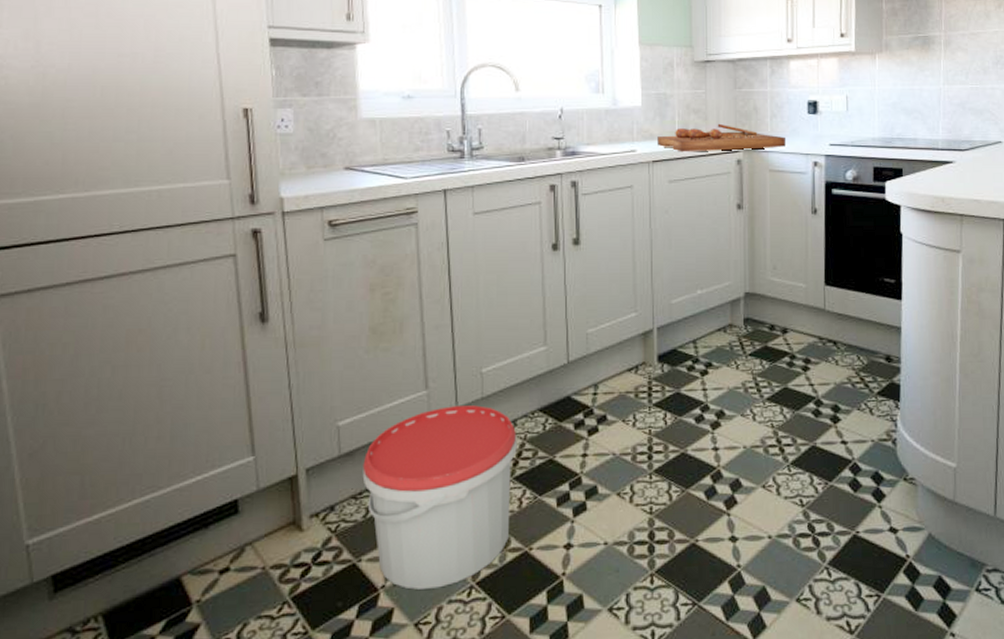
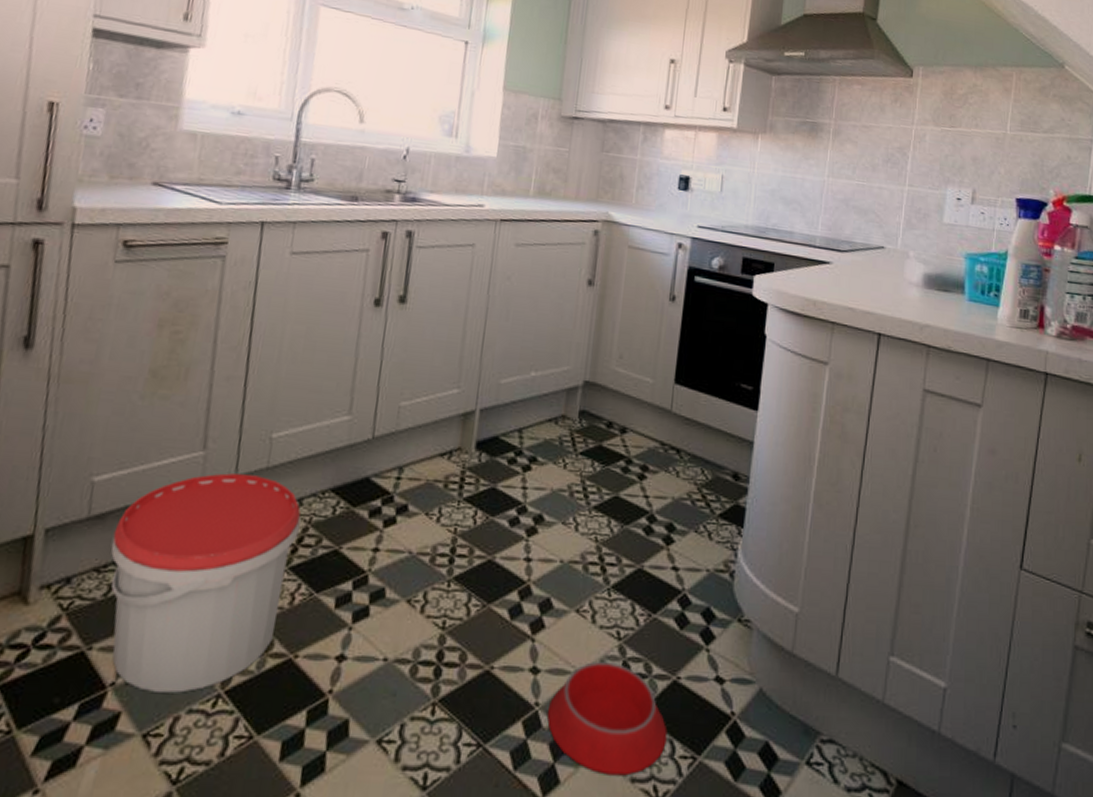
cutting board: present [657,123,786,152] -> none [508,187,650,223]
pet bowl: none [748,526,853,617] -> present [546,662,668,776]

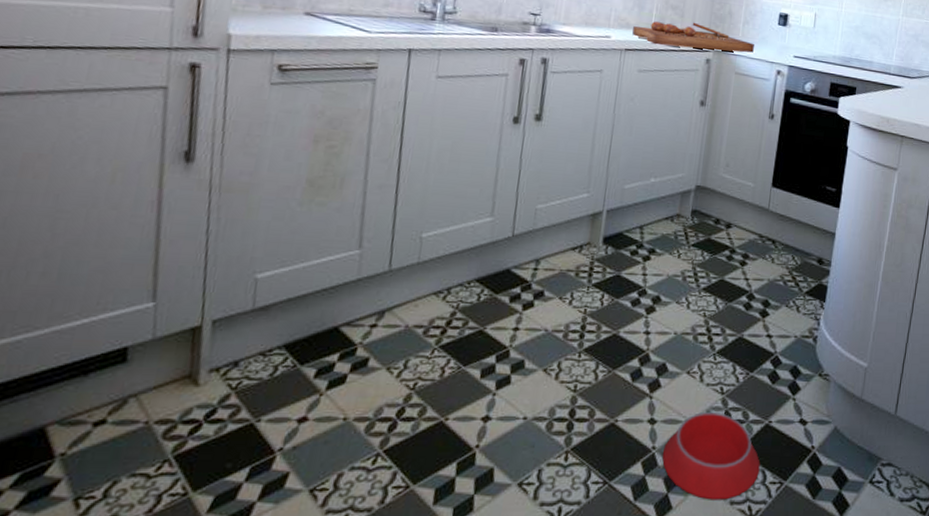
bucket: present [110,473,301,693] -> none [275,268,450,454]
cutting board: none [508,187,650,223] -> present [632,21,754,53]

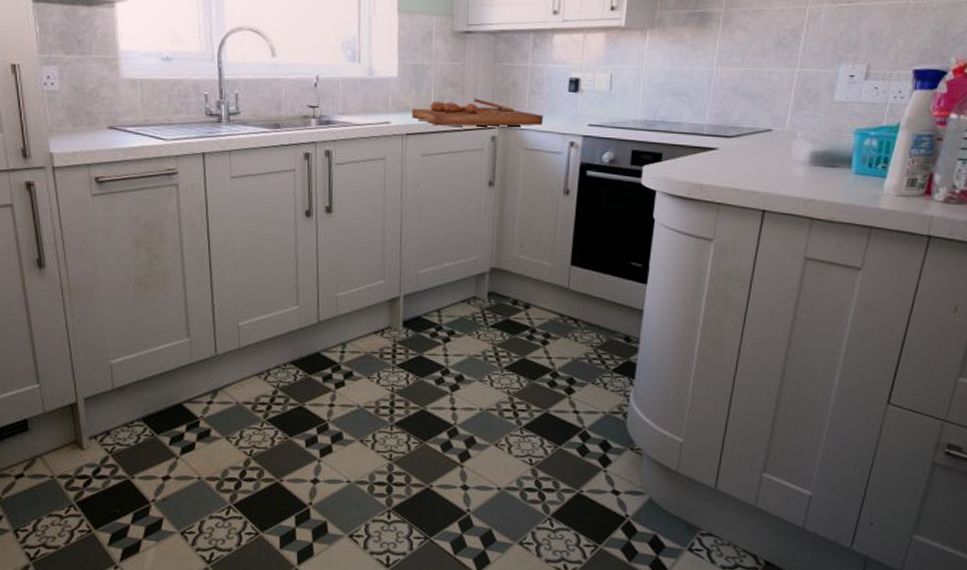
pet bowl: present [662,412,761,500] -> none [477,481,574,558]

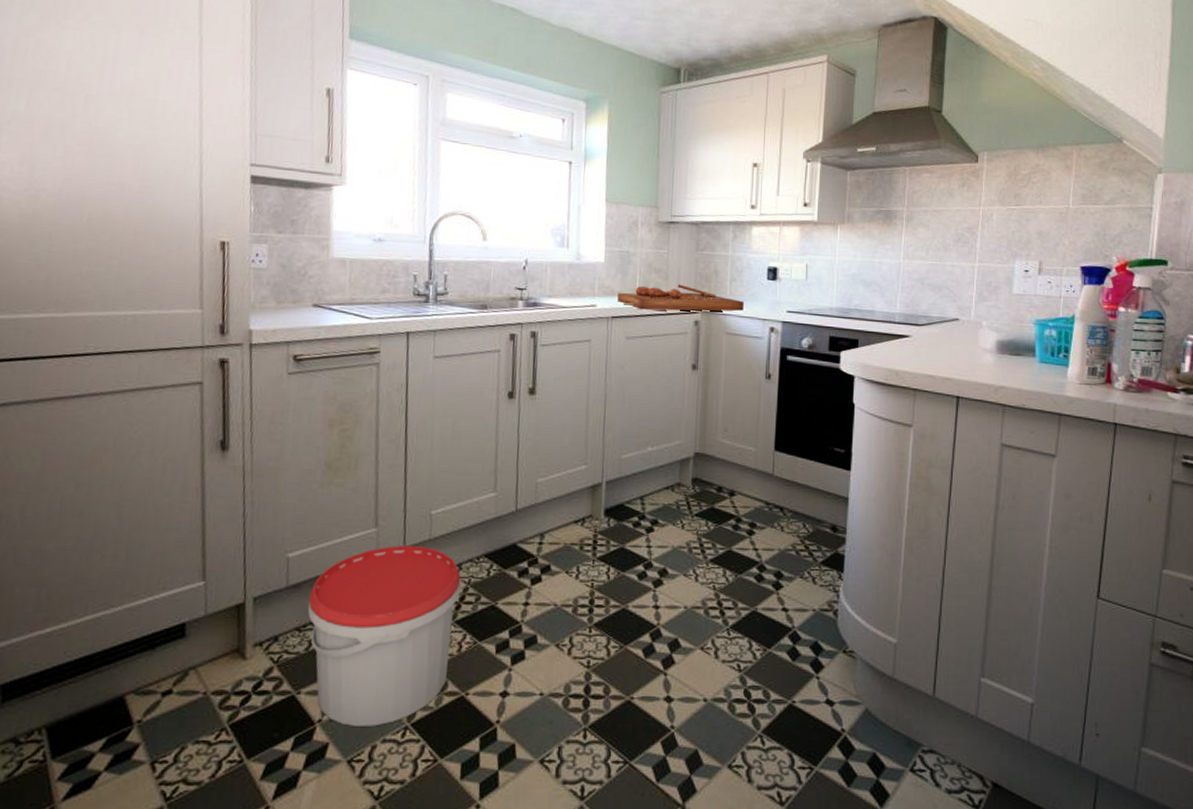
bucket: none [133,354,271,506] -> present [307,545,462,727]

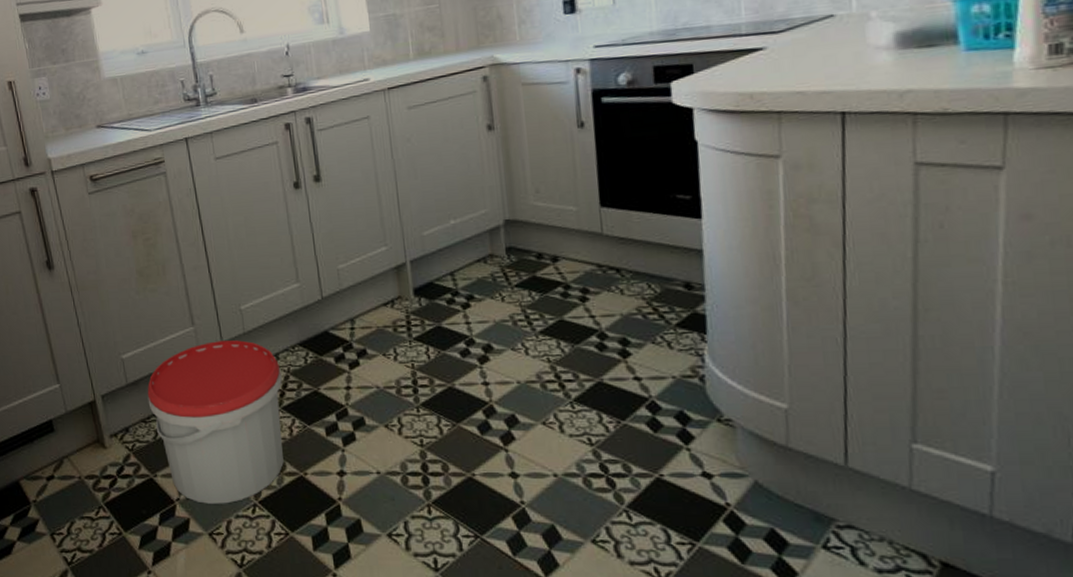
cutting board: present [617,284,744,312] -> none [391,38,539,76]

